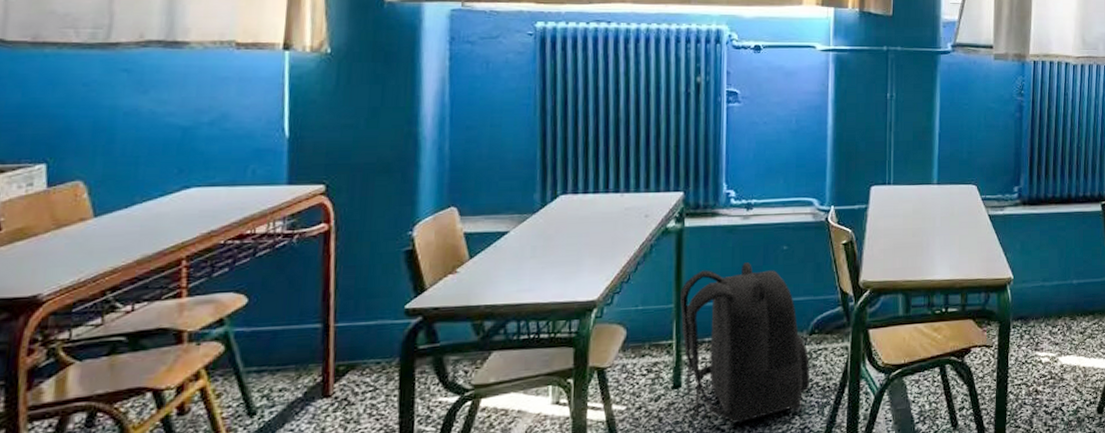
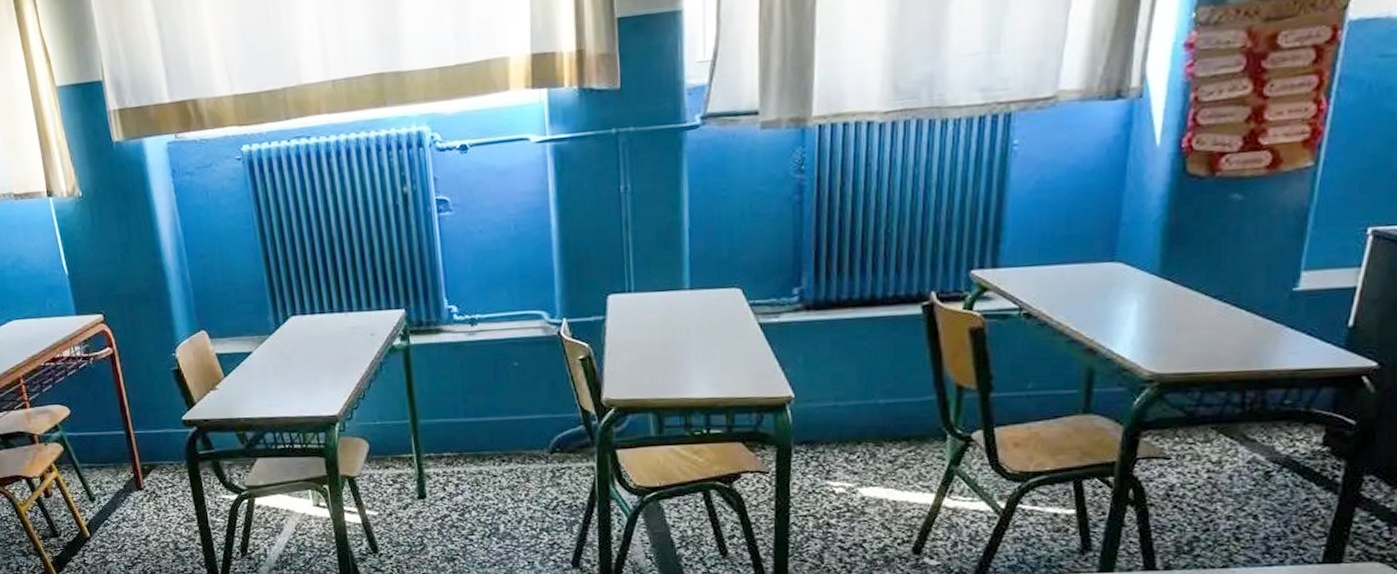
backpack: present [680,262,811,423] -> none [414,379,556,534]

